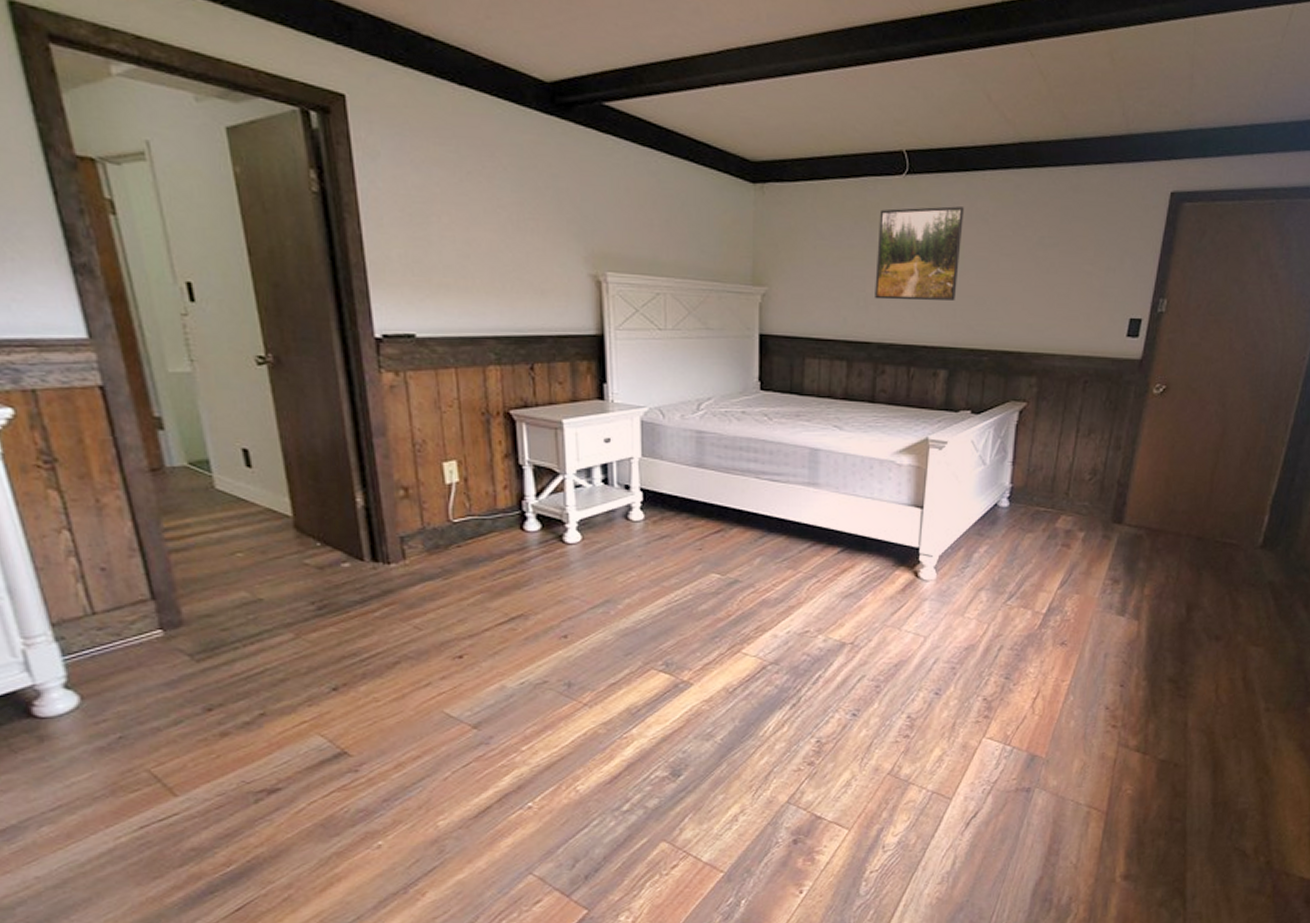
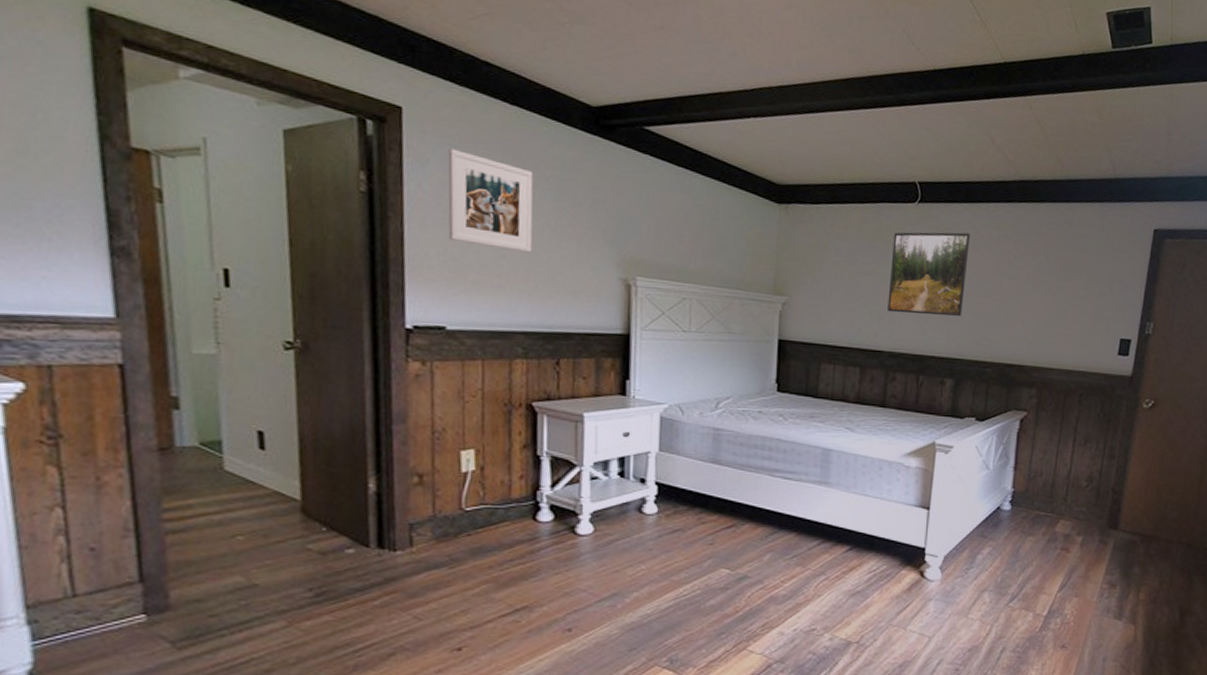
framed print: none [398,139,496,251] -> present [448,148,534,253]

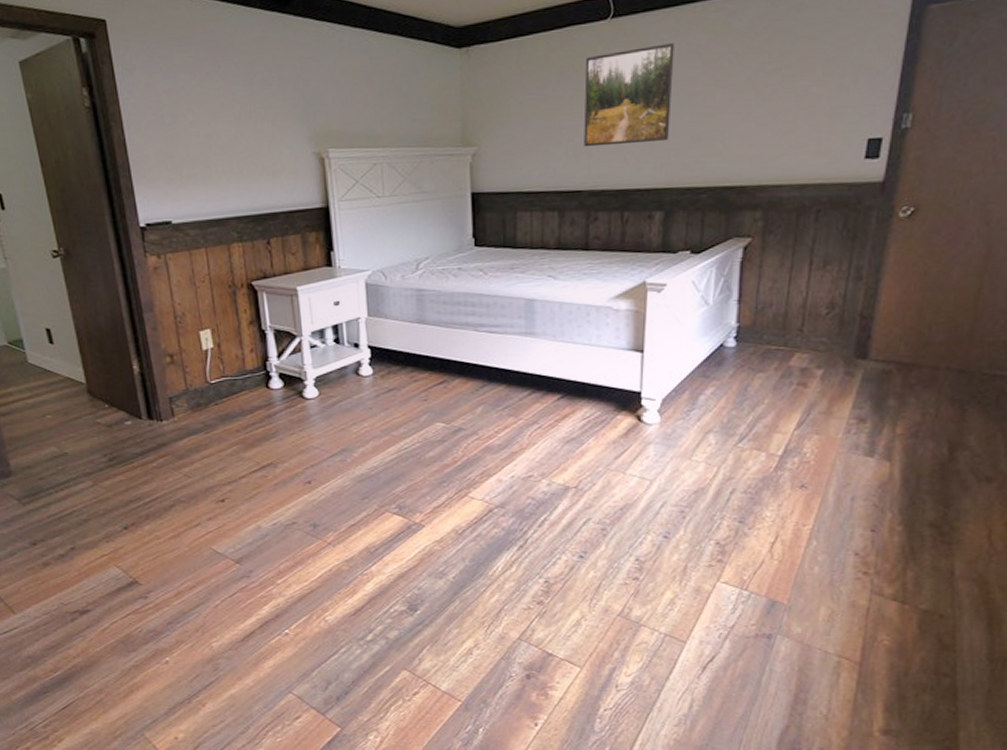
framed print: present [448,148,534,253] -> none [149,51,233,141]

